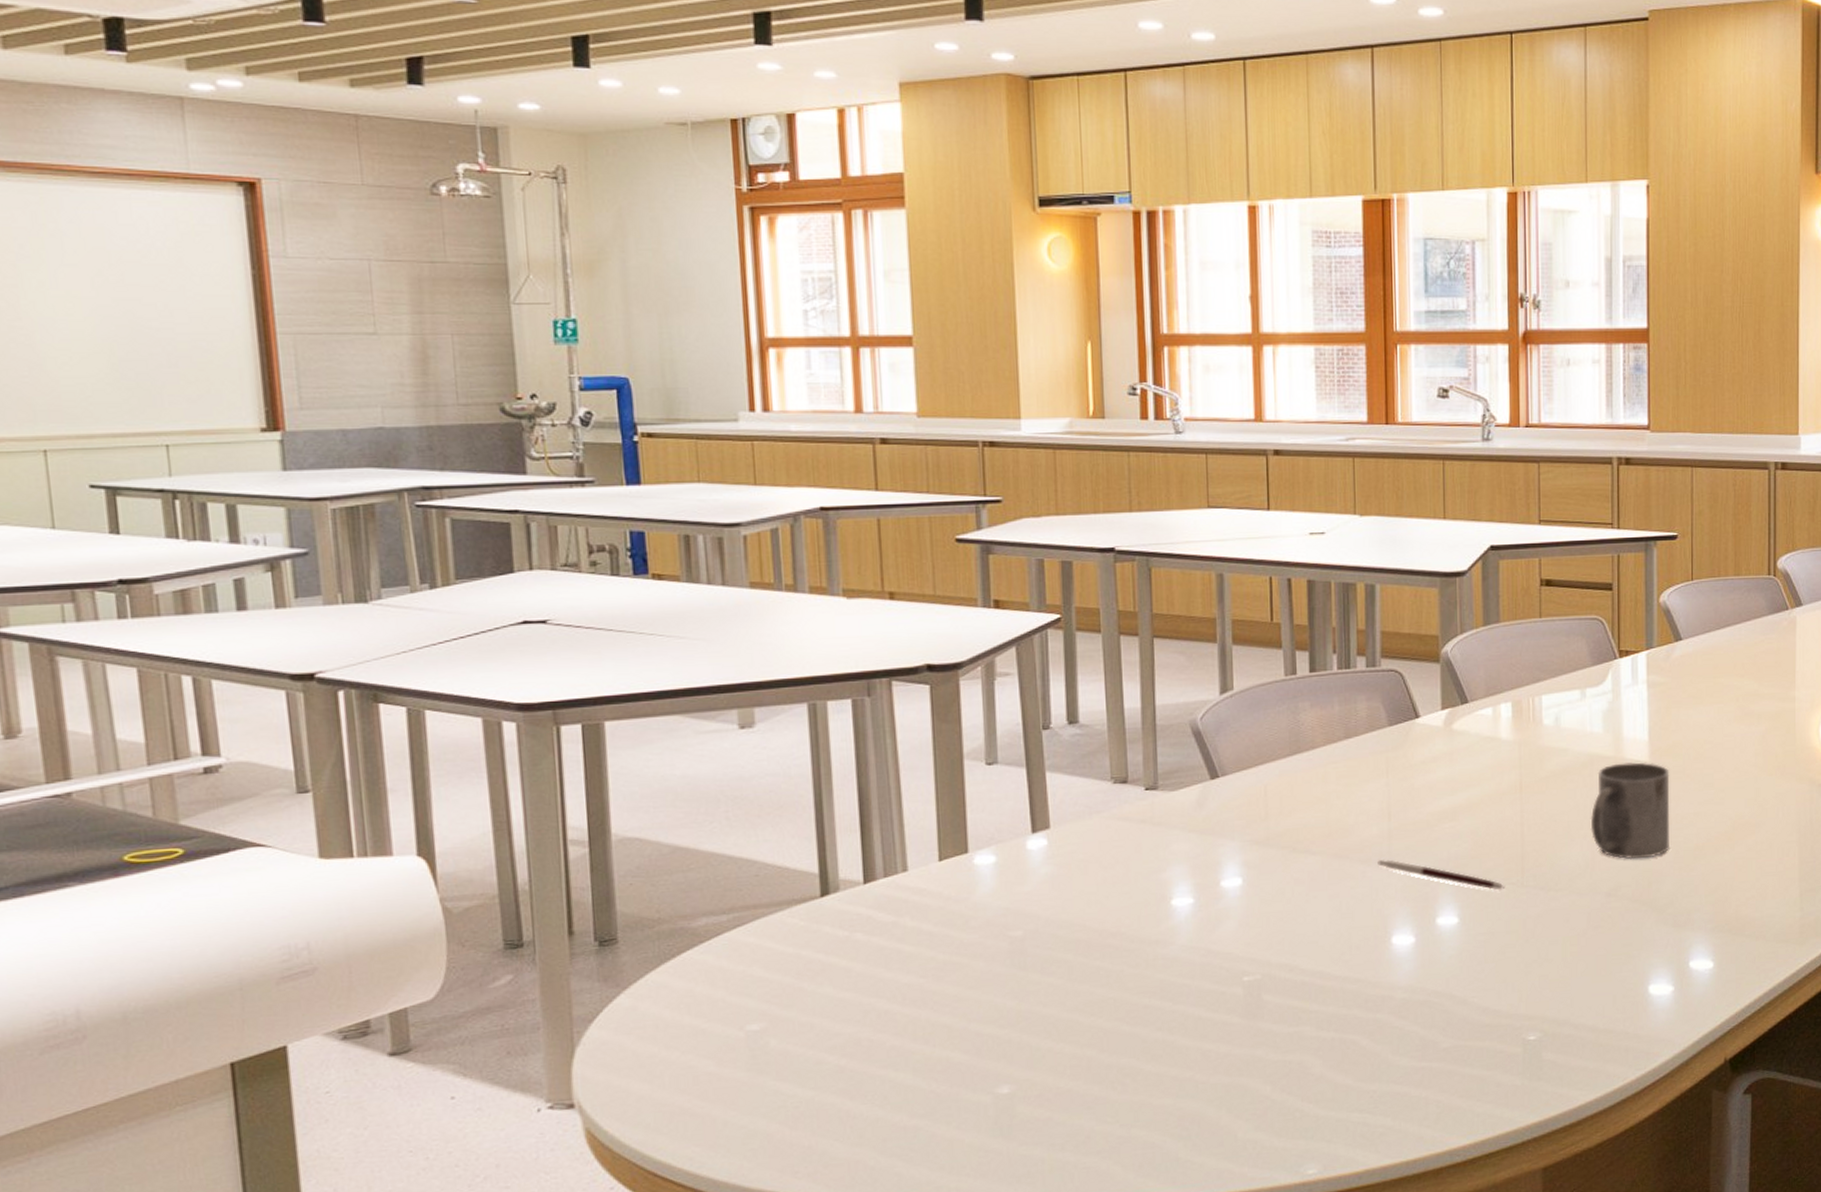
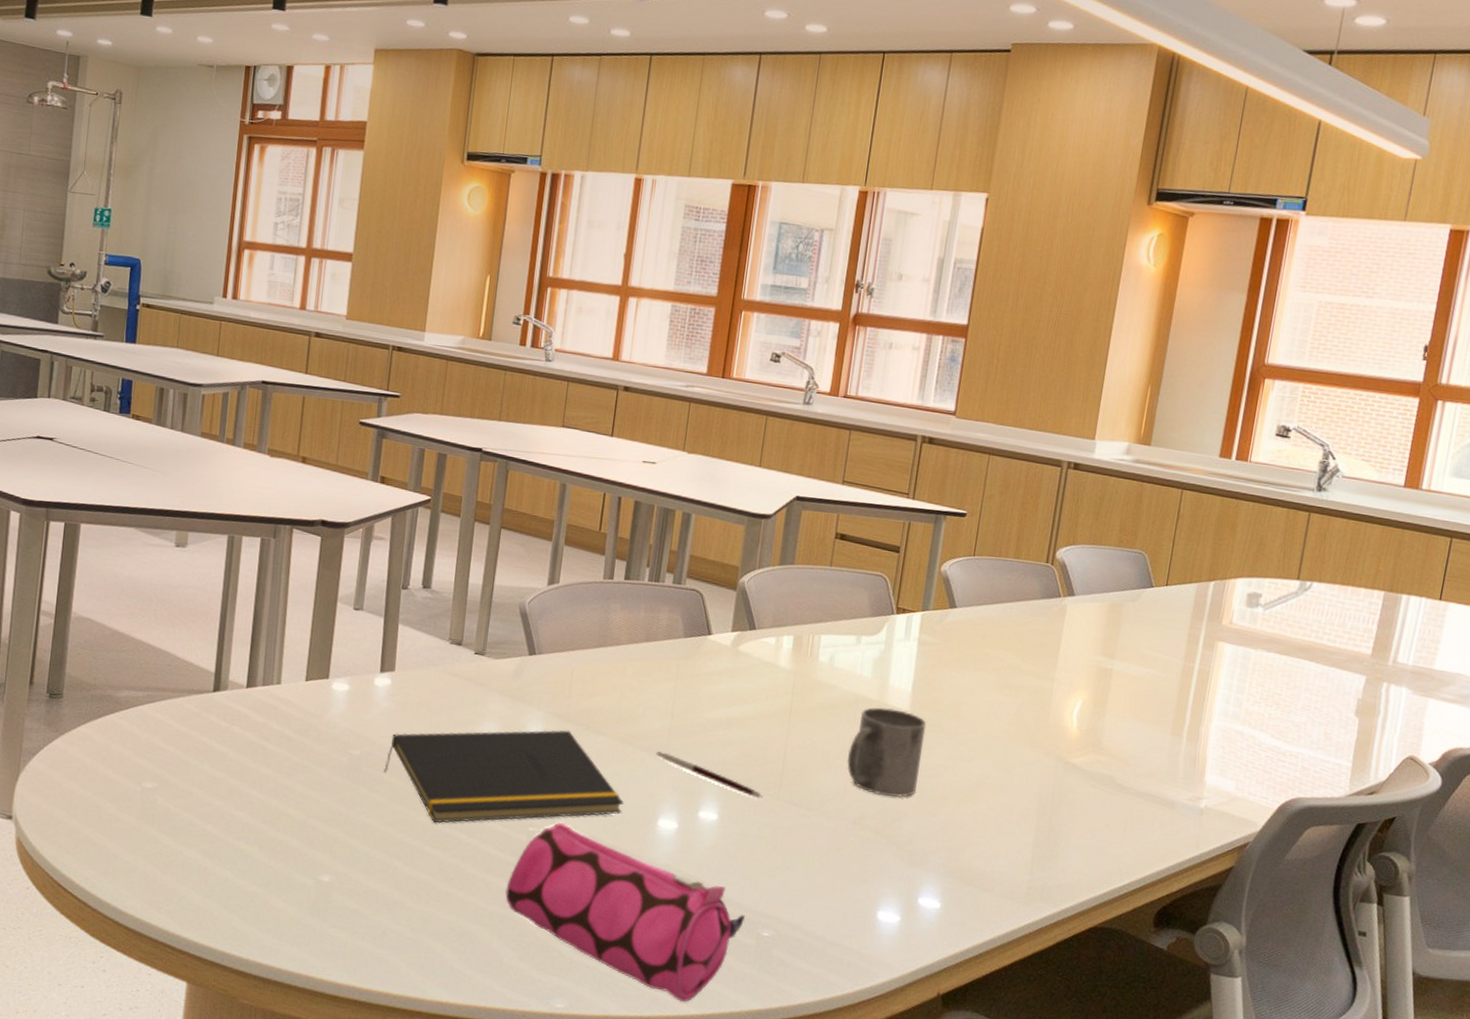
notepad: none [1056,857,1349,996] -> present [384,730,623,824]
pencil case: none [1226,963,1506,1135] -> present [504,822,745,1003]

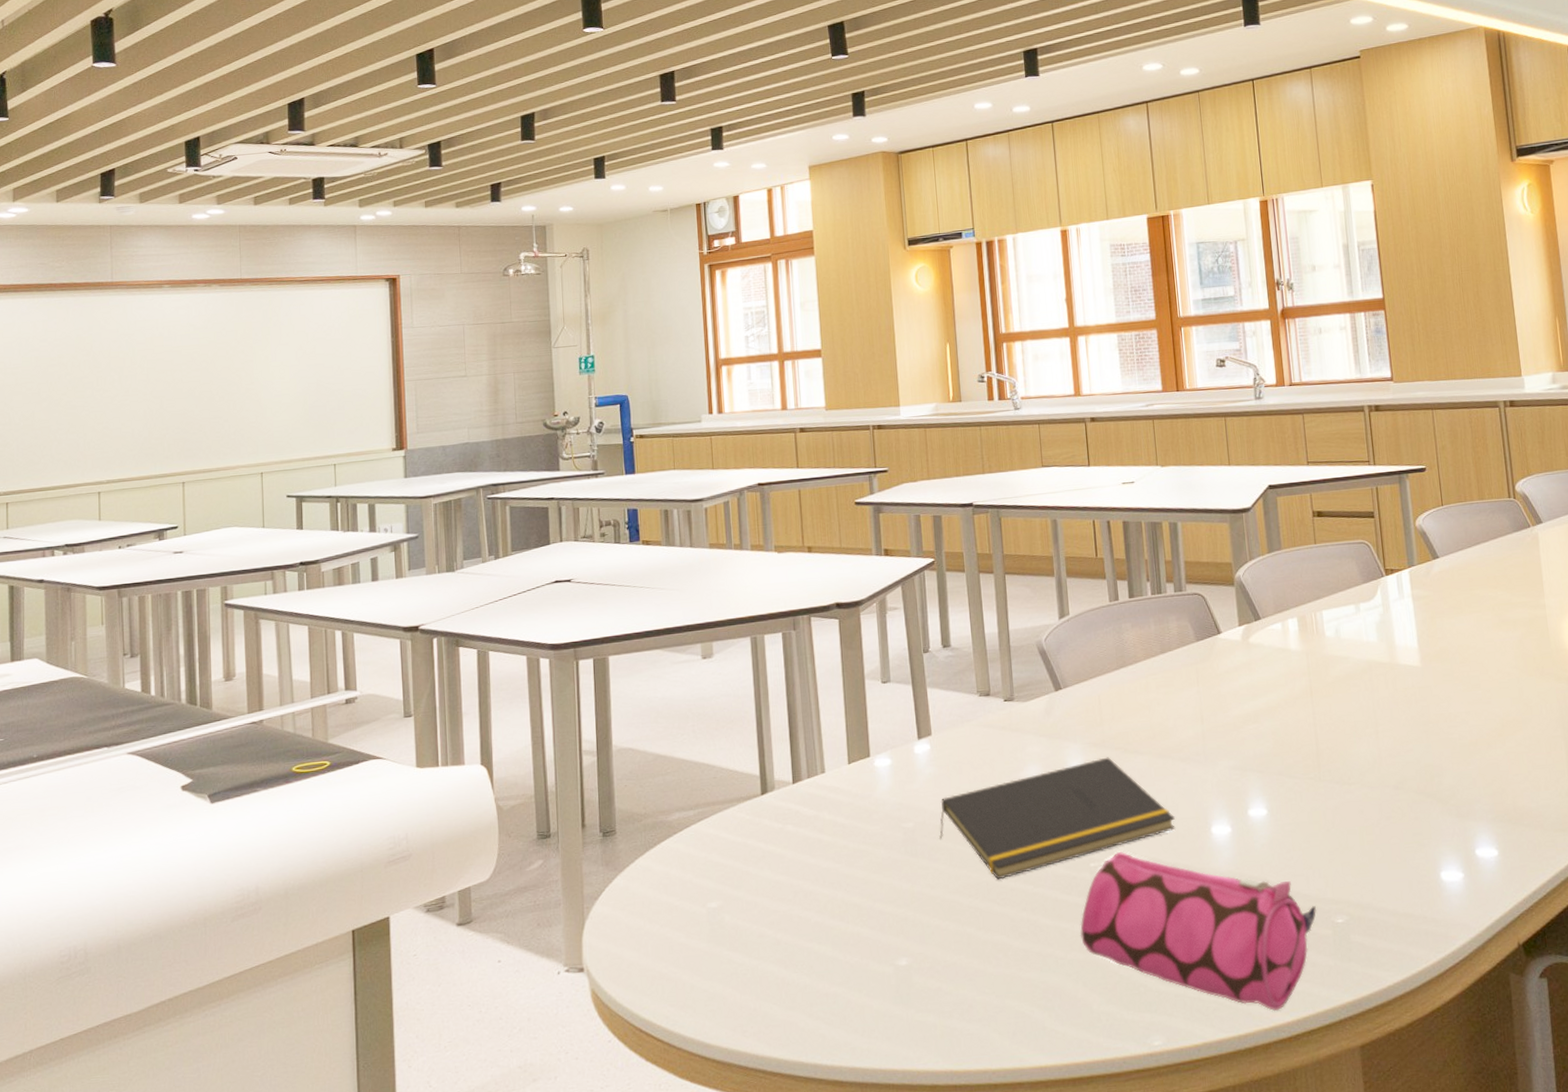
pen: present [656,751,763,799] -> none [1195,758,1306,785]
mug: present [846,707,927,797] -> none [1373,667,1446,755]

